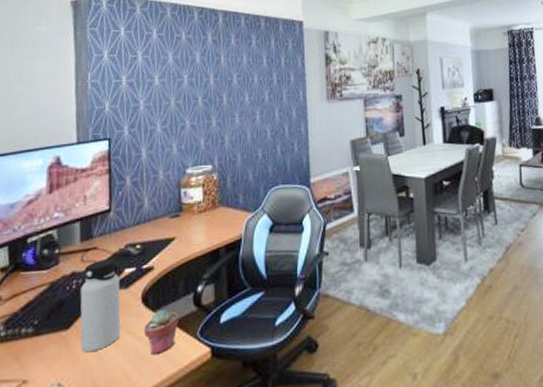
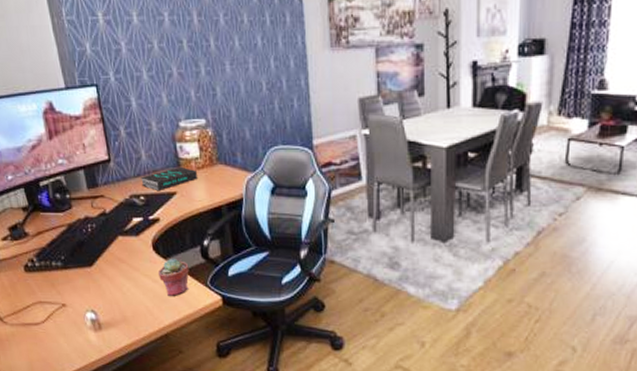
water bottle: present [80,258,121,353] -> none [95,207,138,288]
book: none [139,211,198,237] -> present [141,166,197,190]

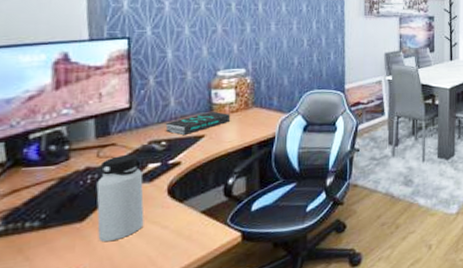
water bottle: none [95,207,138,288] -> present [96,154,144,242]
potted succulent: present [157,258,189,296] -> none [169,200,208,241]

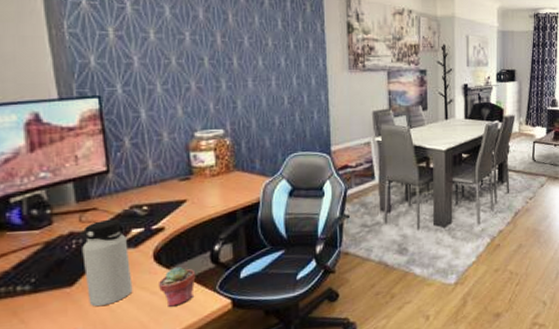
book: present [165,111,230,135] -> none [145,174,211,199]
potted succulent: none [169,200,208,241] -> present [157,266,196,307]

